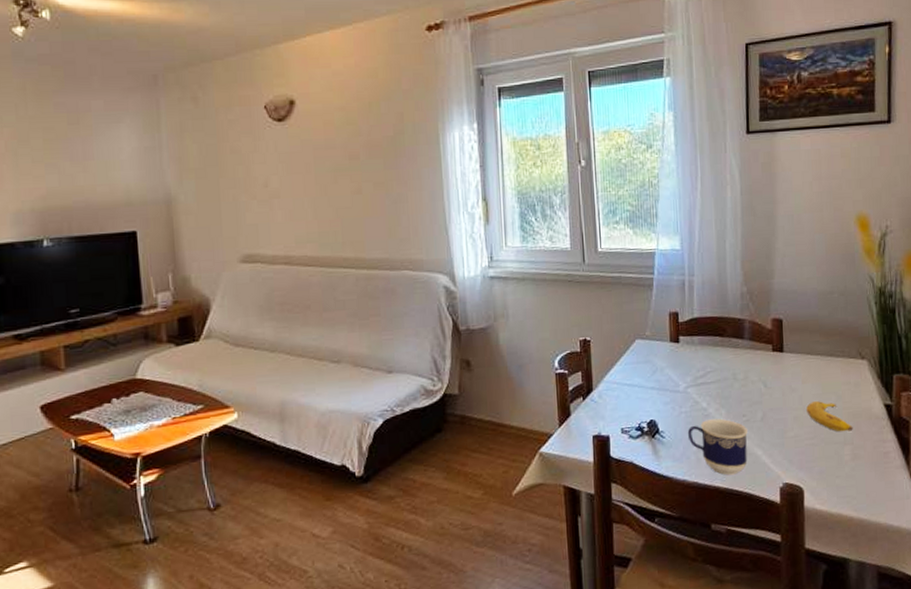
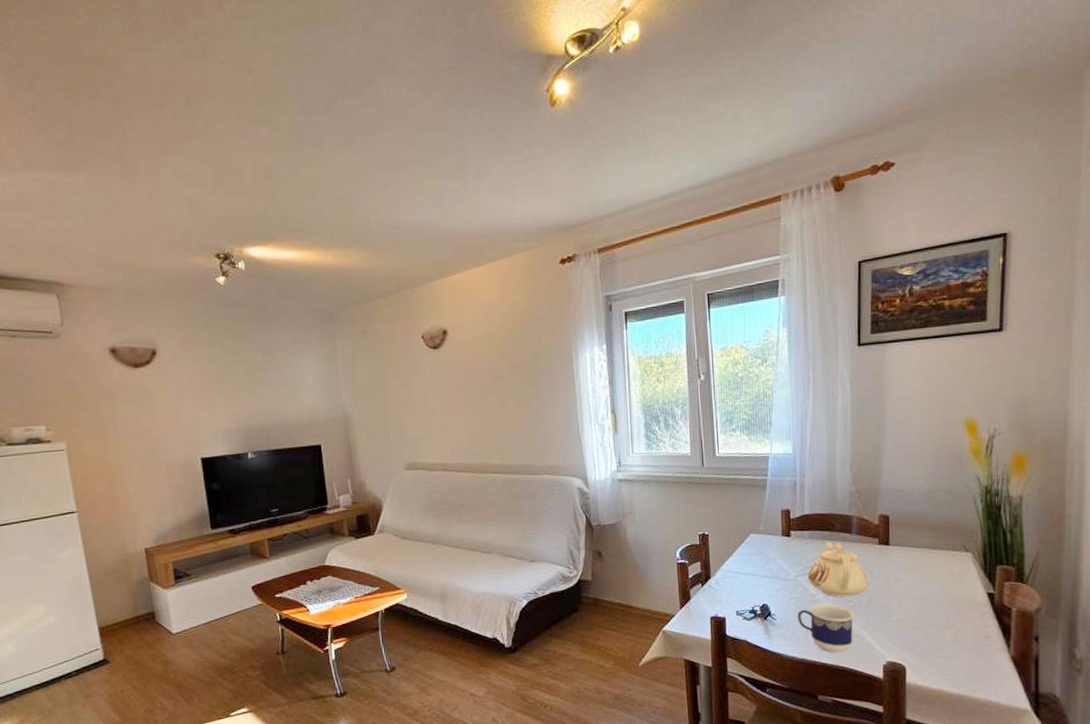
teapot: none [698,348,763,411] -> present [807,542,869,598]
fruit: present [806,401,853,432] -> none [910,589,955,617]

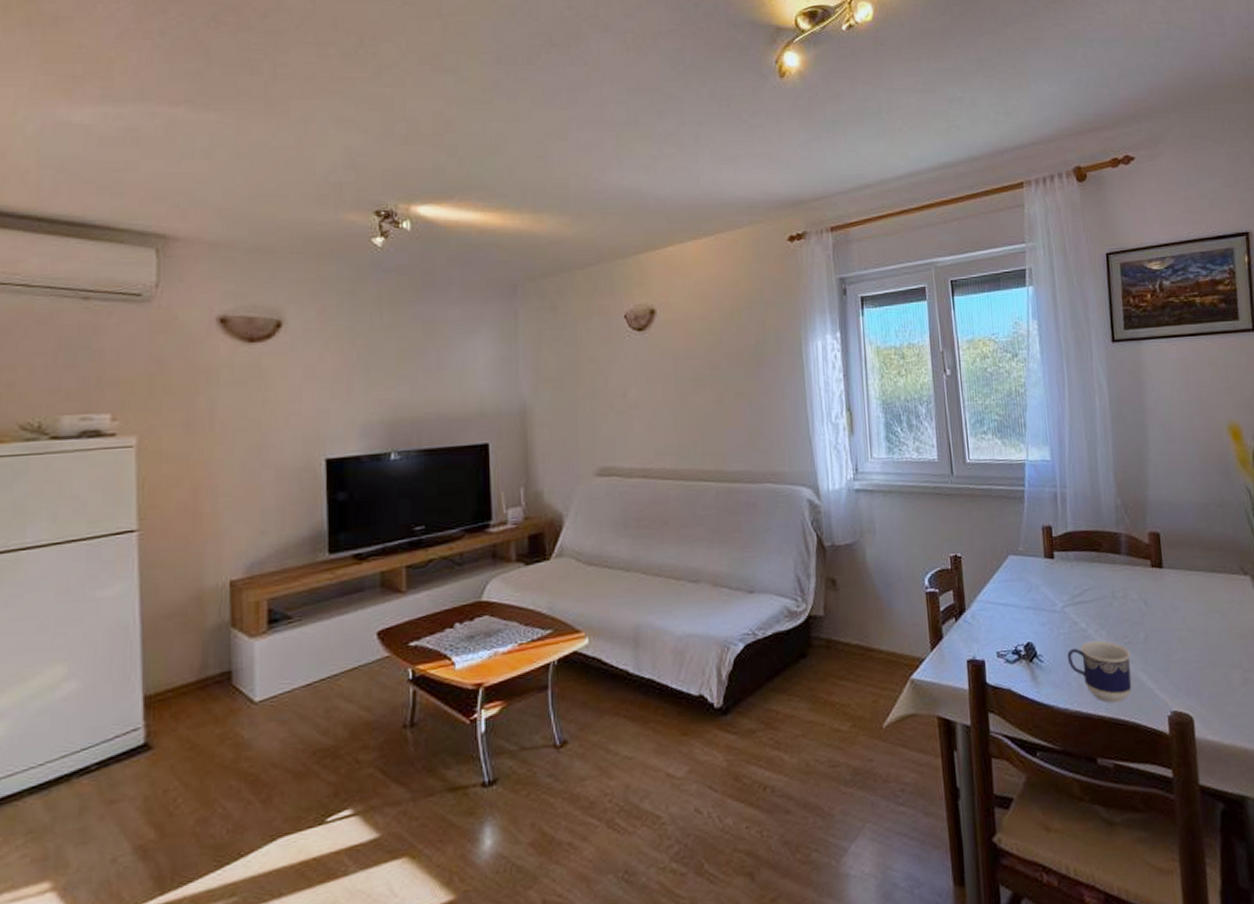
teapot: present [807,542,869,598] -> none [1075,564,1145,633]

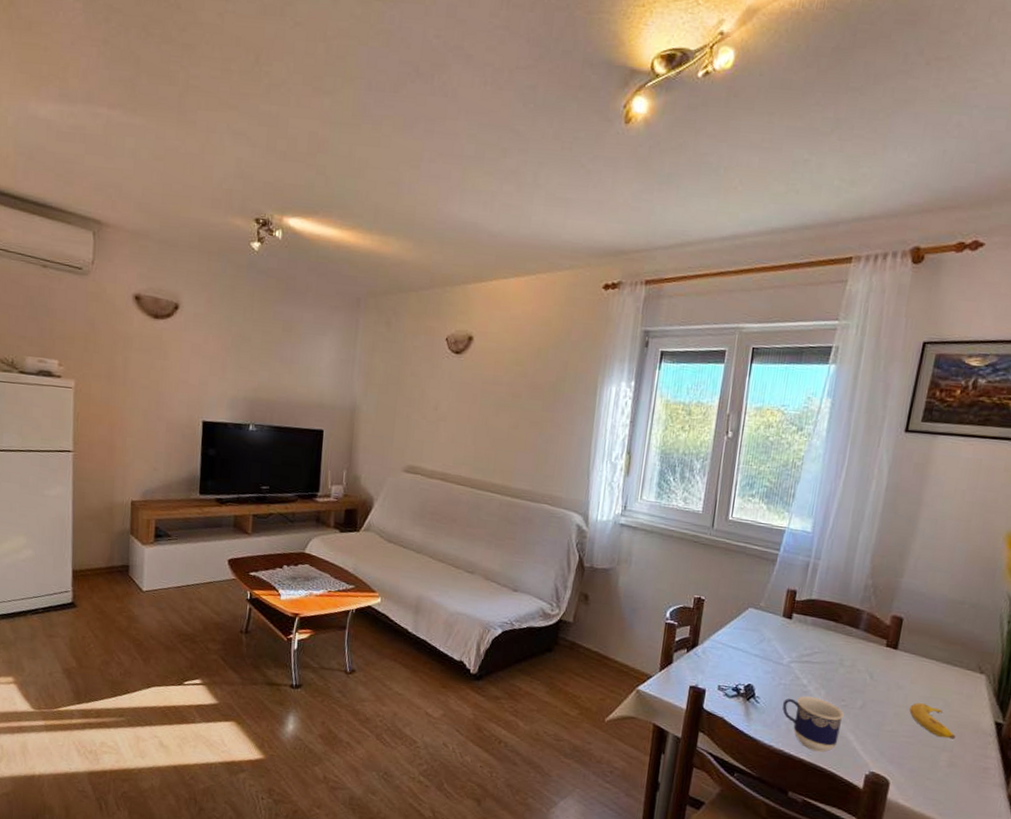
fruit: none [1190,620,1241,655] -> present [909,703,956,739]

